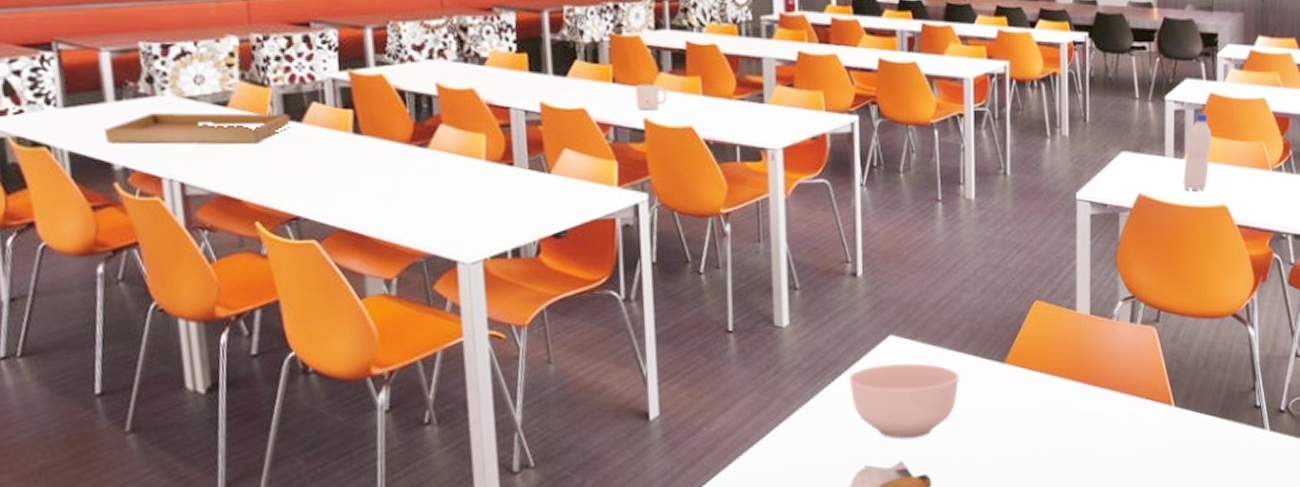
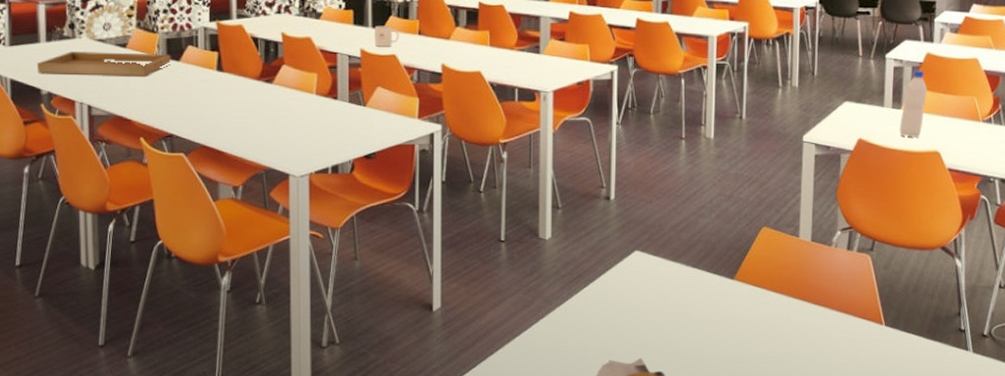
mug: none [556,72,589,99] -> present [374,25,400,47]
mug: present [634,84,668,111] -> none [436,36,462,58]
bowl: present [849,363,959,439] -> none [599,276,693,340]

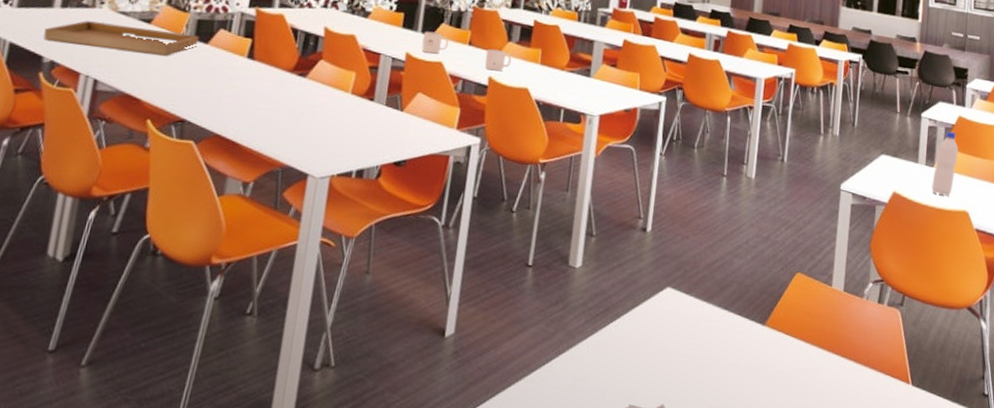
mug: none [436,36,462,58] -> present [485,49,512,71]

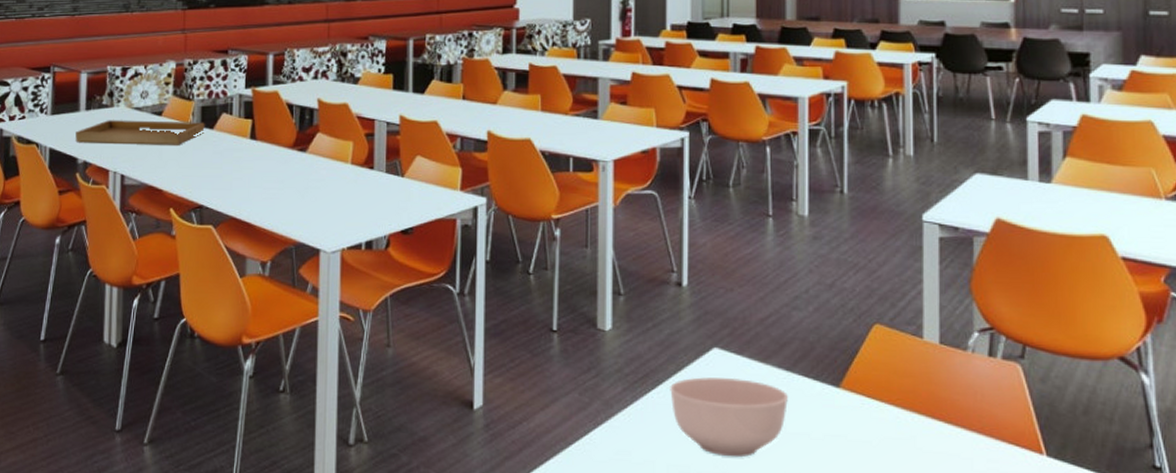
mug: present [421,31,449,54] -> none [415,90,442,113]
mug: present [485,49,512,71] -> none [481,101,510,124]
bowl: none [626,313,723,385] -> present [670,377,788,457]
water bottle: present [931,131,958,196] -> none [1051,135,1085,218]

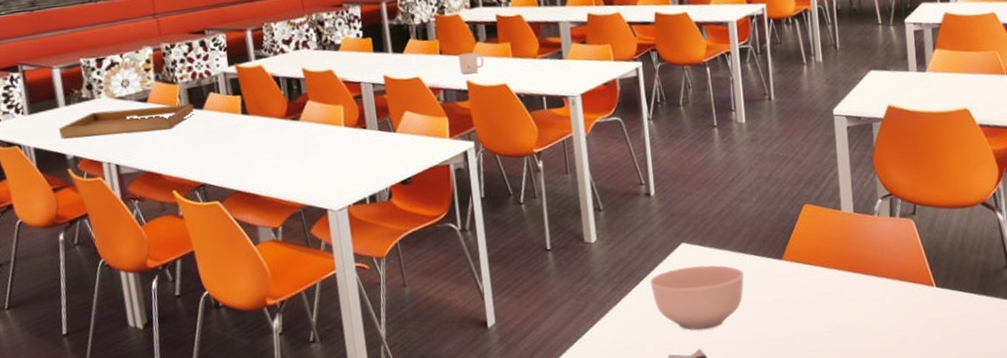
mug: none [481,101,510,124] -> present [457,52,485,75]

